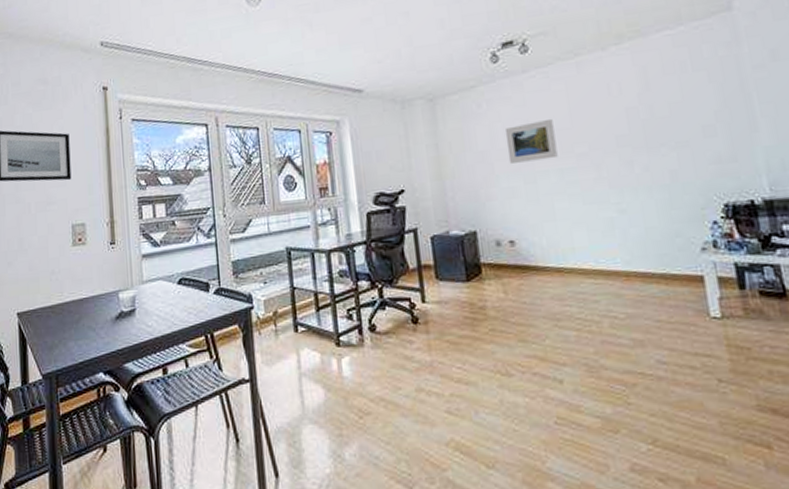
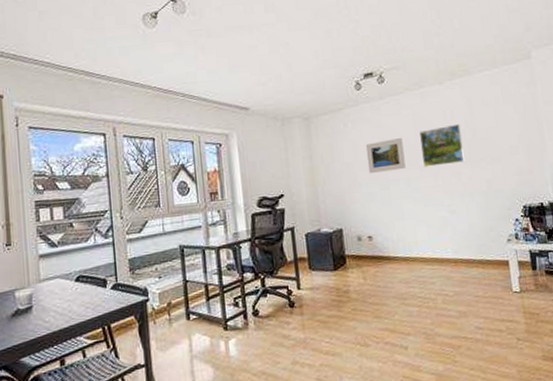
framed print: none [575,99,638,156] -> present [419,123,465,167]

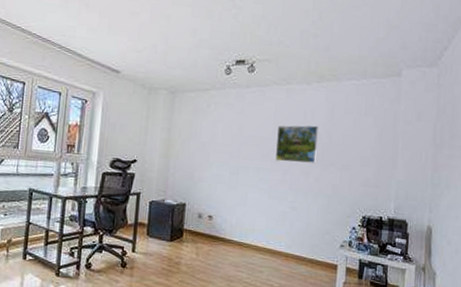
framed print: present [365,137,406,173] -> none [221,127,260,159]

